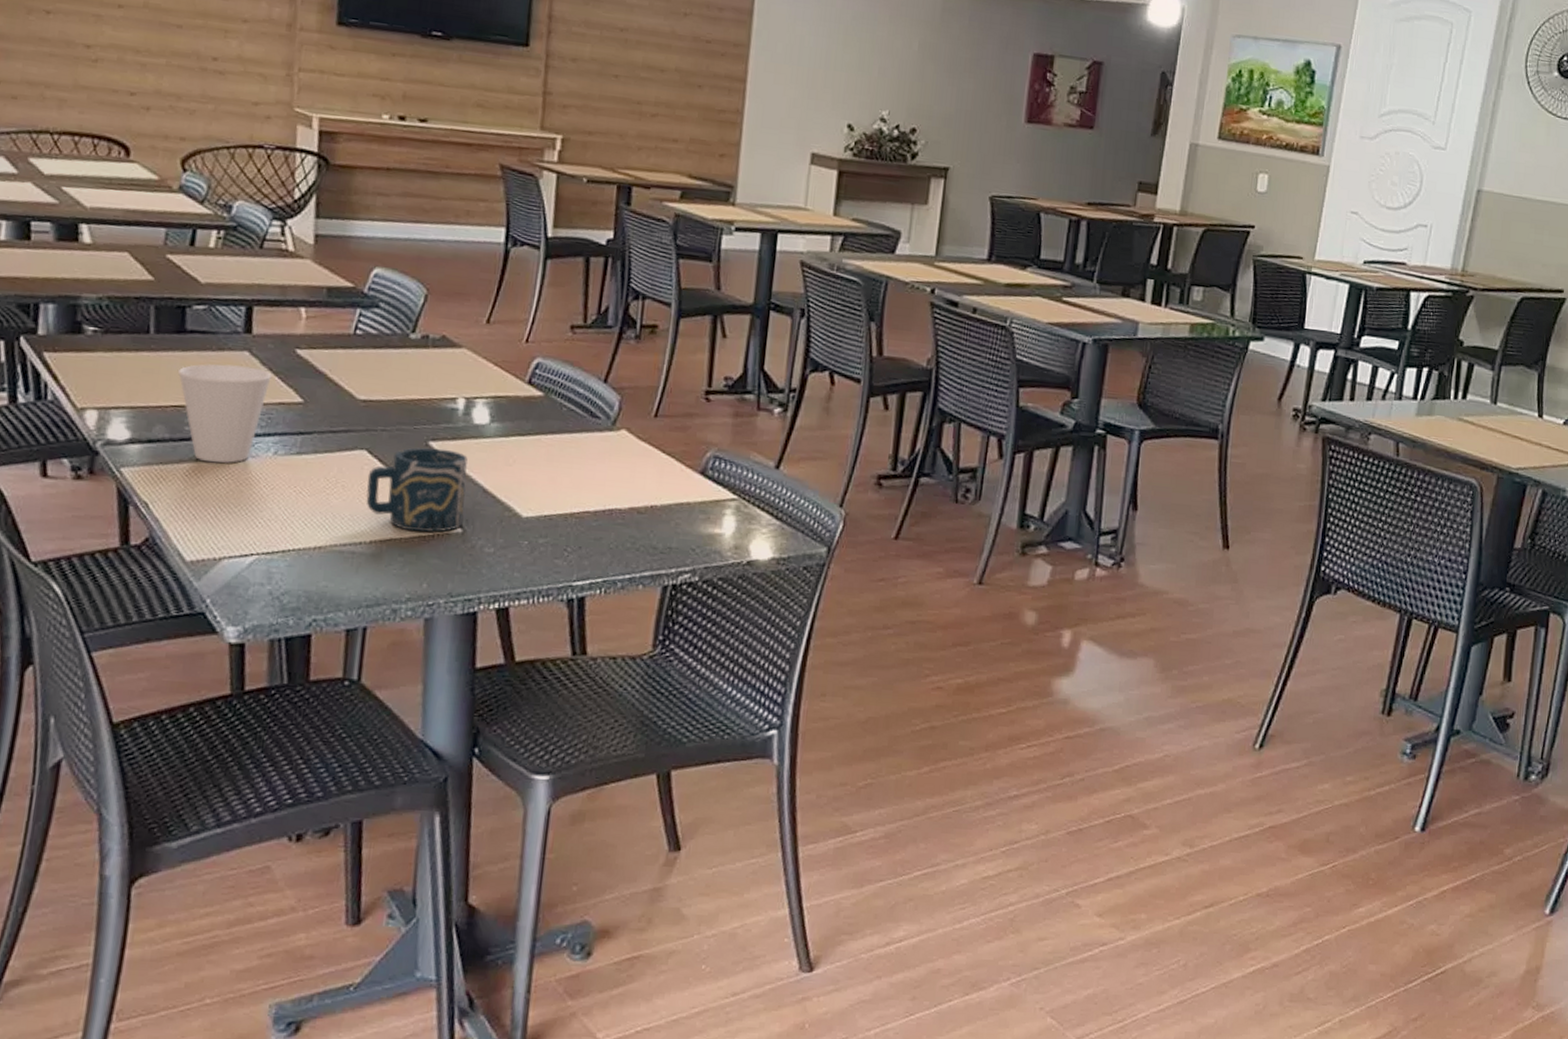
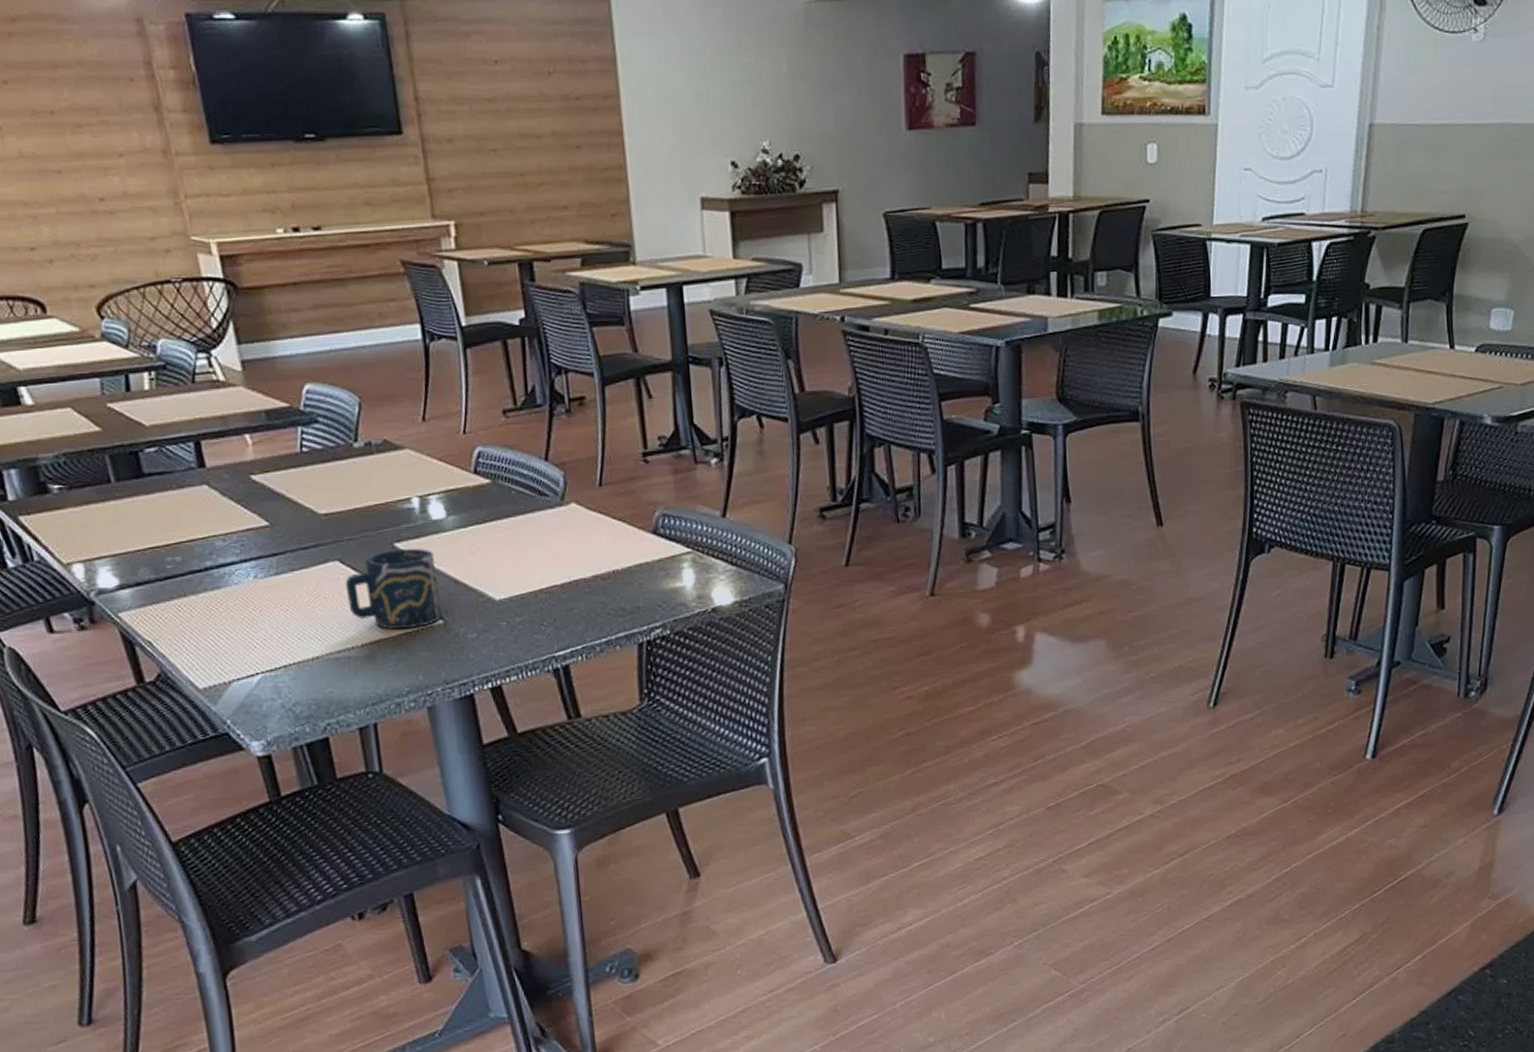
cup: present [177,363,272,463] -> none [146,498,235,595]

